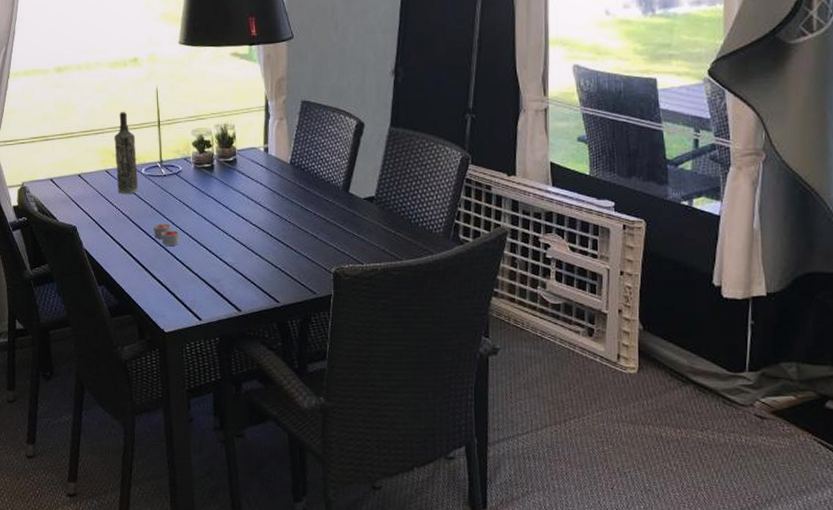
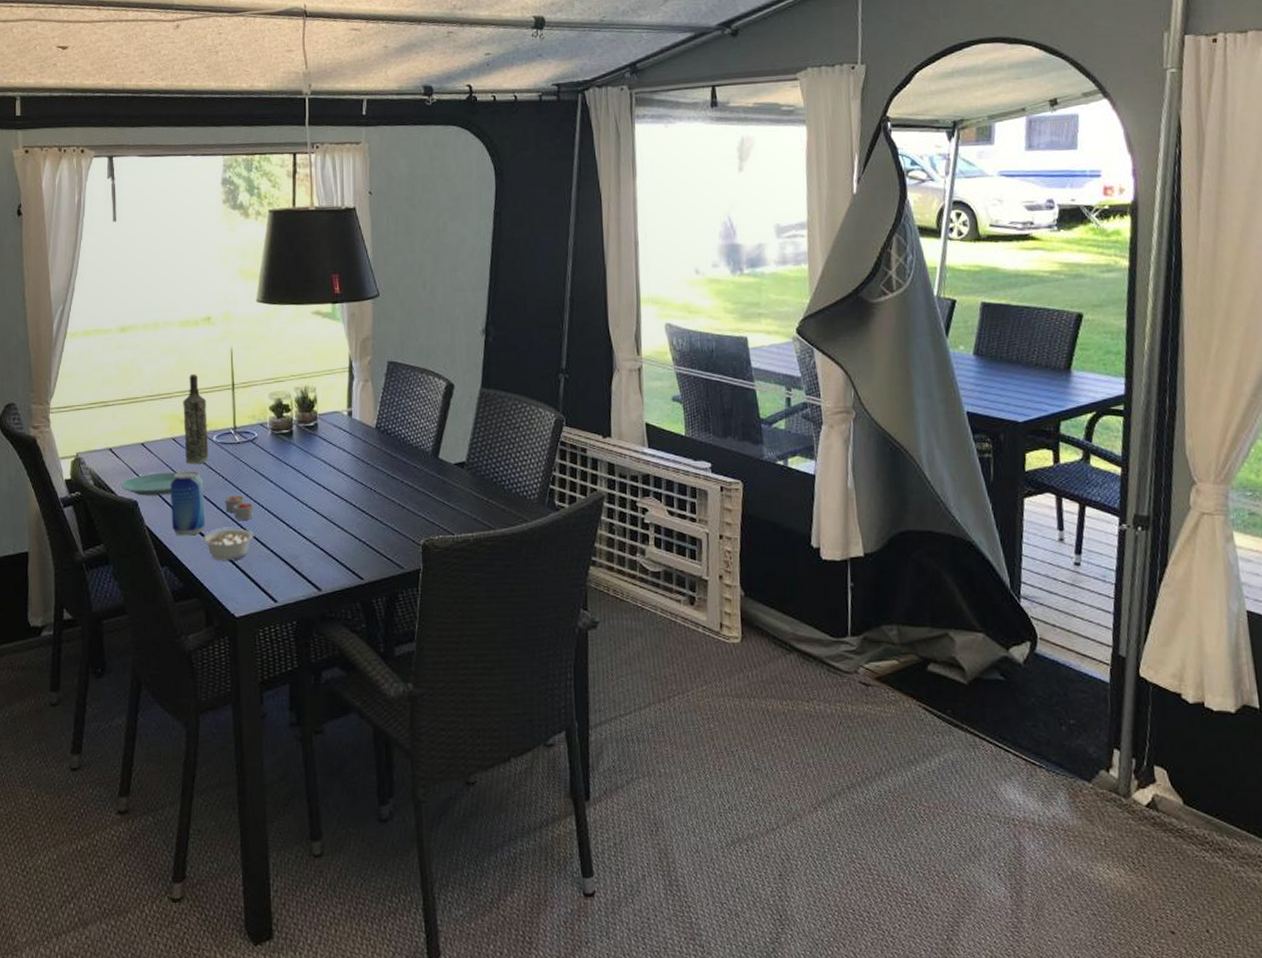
plate: none [62,201,112,222] -> present [121,472,178,496]
beer can: none [104,200,137,259] -> present [170,471,205,536]
legume: none [135,254,180,282] -> present [203,529,254,561]

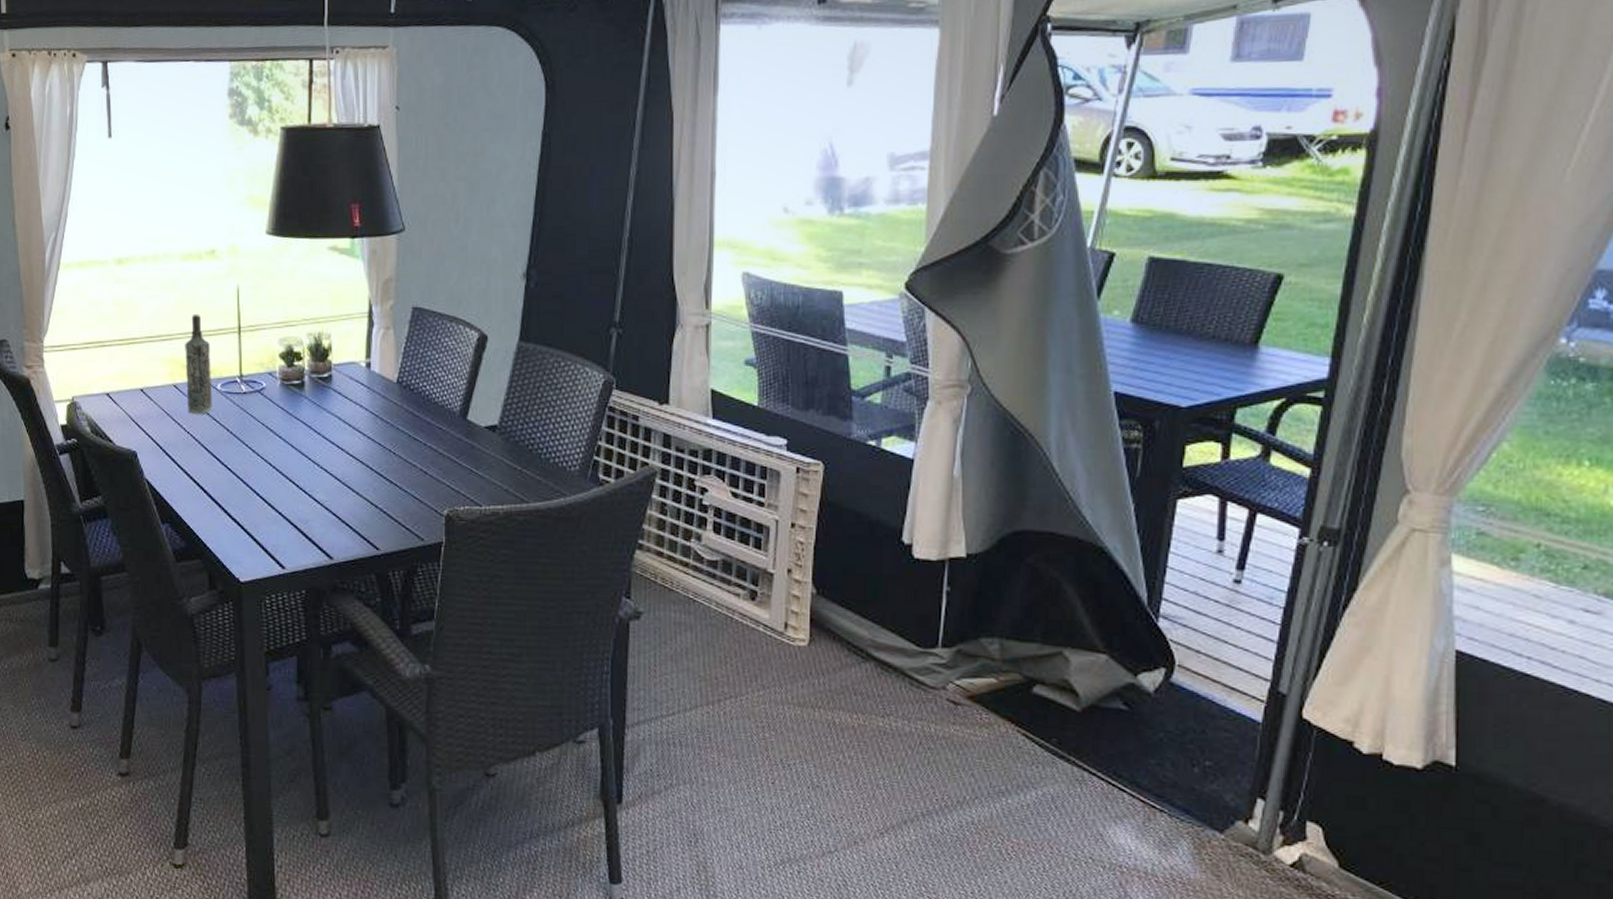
plate: present [121,472,178,496] -> none [119,422,180,447]
beer can: present [170,471,205,536] -> none [171,422,209,492]
legume: present [203,529,254,561] -> none [206,487,261,521]
candle: present [224,495,254,520] -> none [229,451,261,478]

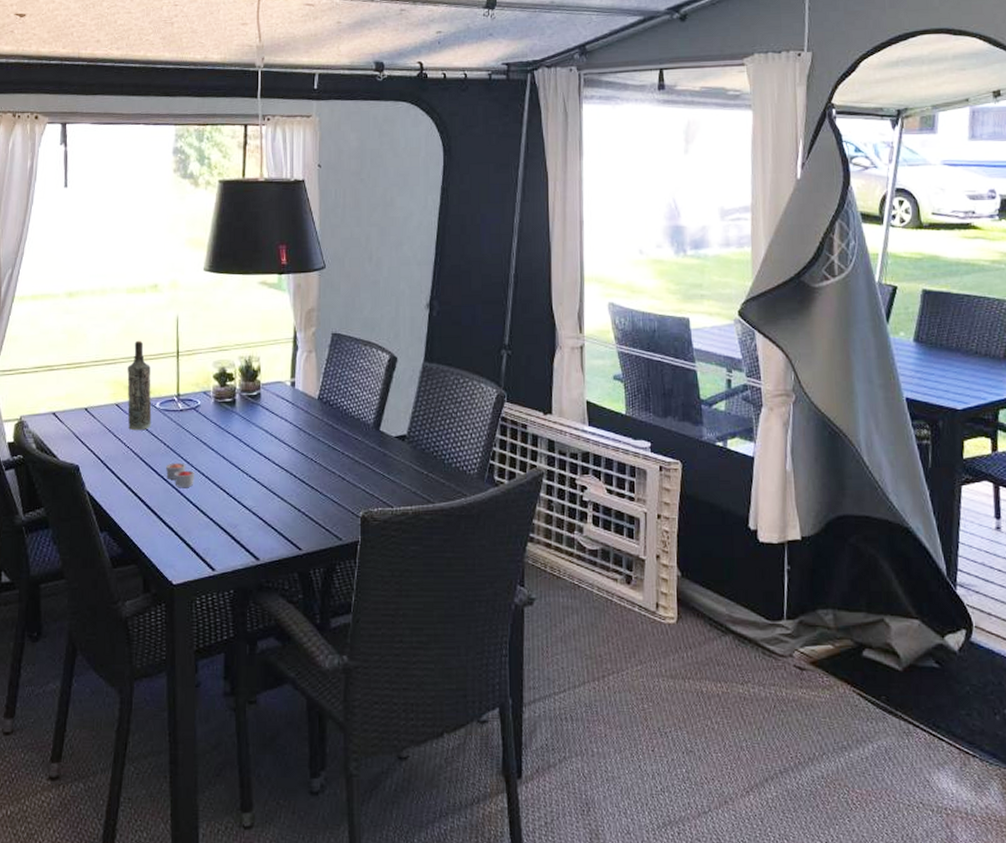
candle: none [229,451,261,478] -> present [165,462,195,487]

